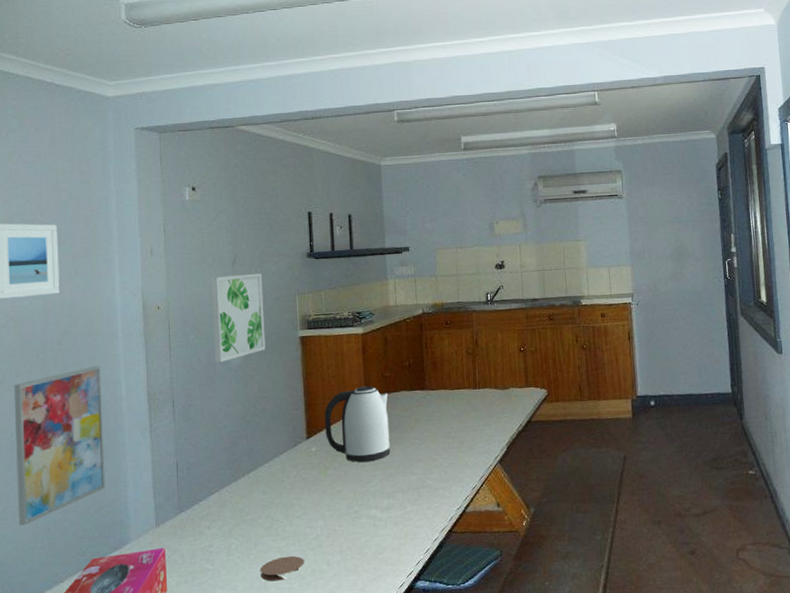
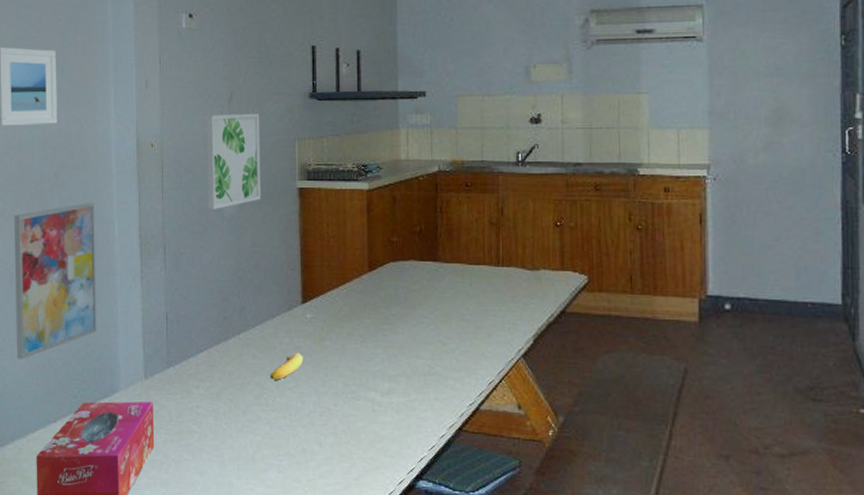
coaster: present [259,555,304,582] -> none [247,429,295,455]
banana: none [279,484,310,511] -> present [270,353,303,380]
kettle: present [324,386,390,462] -> none [322,250,395,337]

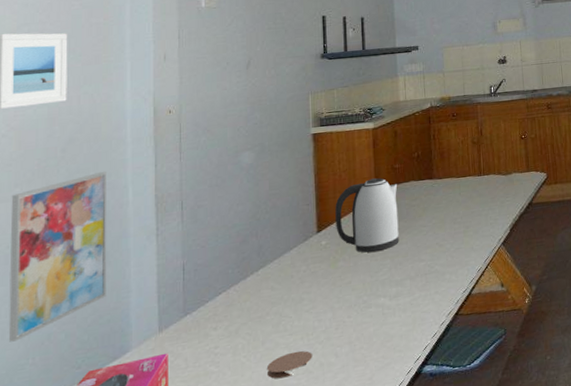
wall art: present [206,113,261,210] -> none [224,74,278,163]
coaster: none [247,429,295,455] -> present [266,350,313,379]
banana: present [270,353,303,380] -> none [288,277,319,306]
kettle: none [322,250,395,337] -> present [335,178,399,253]

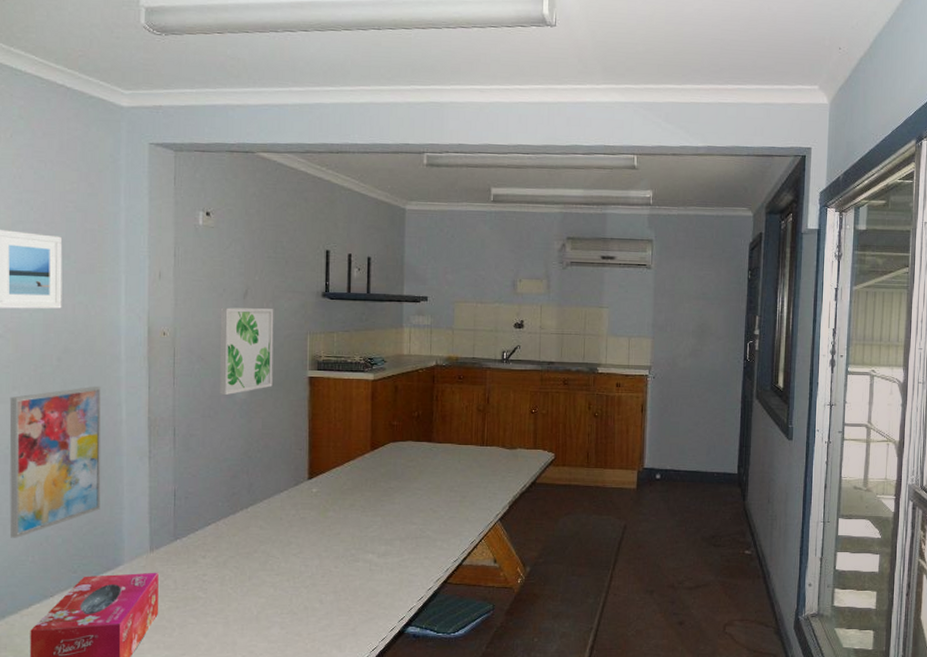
wall art: none [224,74,278,163] -> present [219,307,274,396]
coaster: present [266,350,313,379] -> none [252,591,298,614]
kettle: present [335,178,399,253] -> none [328,433,395,507]

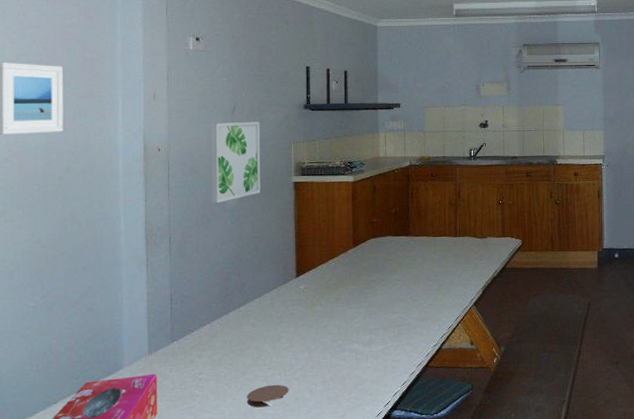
wall art: present [9,387,101,538] -> none [14,202,101,350]
coaster: none [252,591,298,614] -> present [246,384,289,408]

